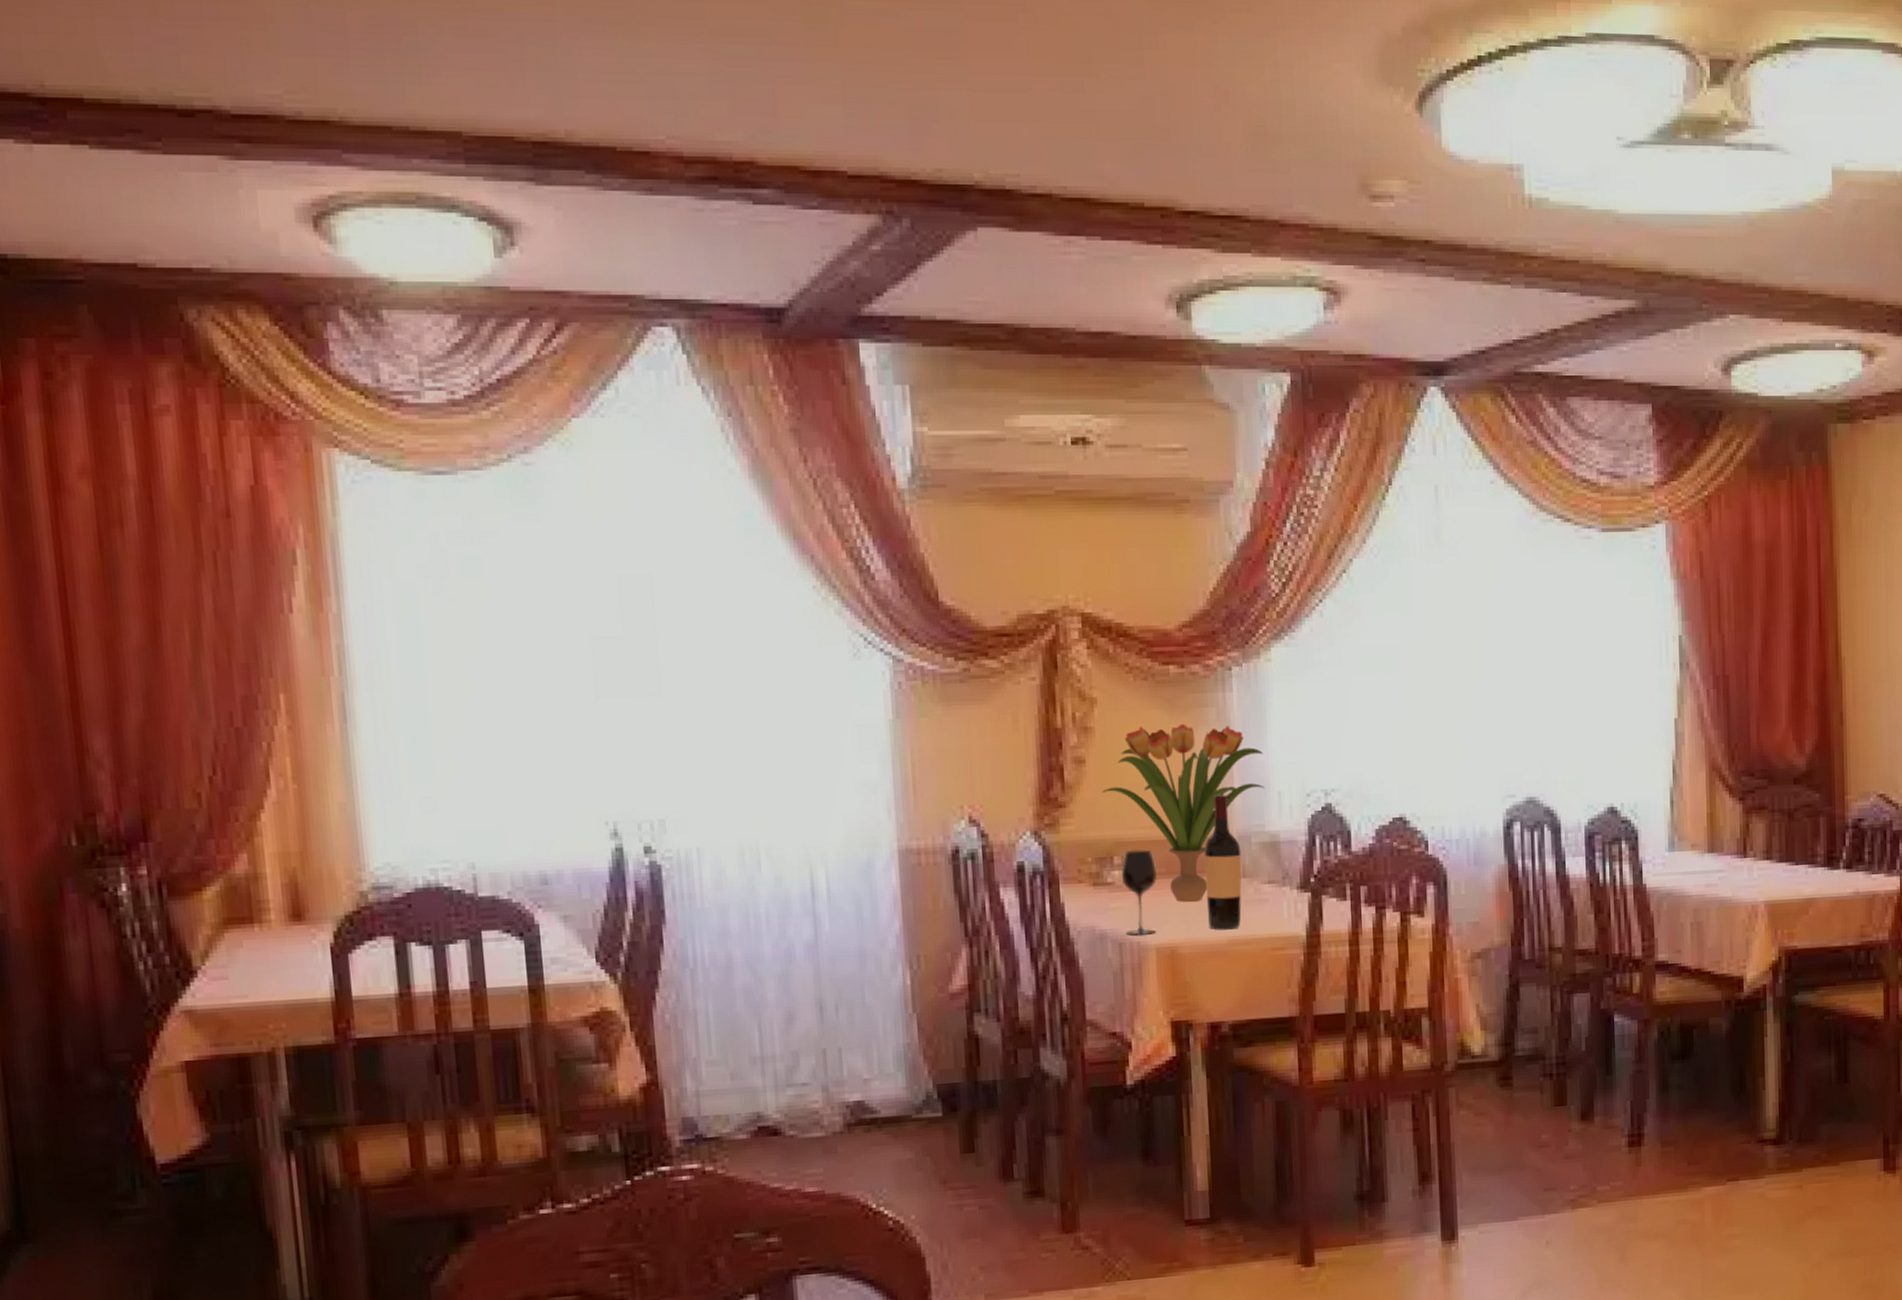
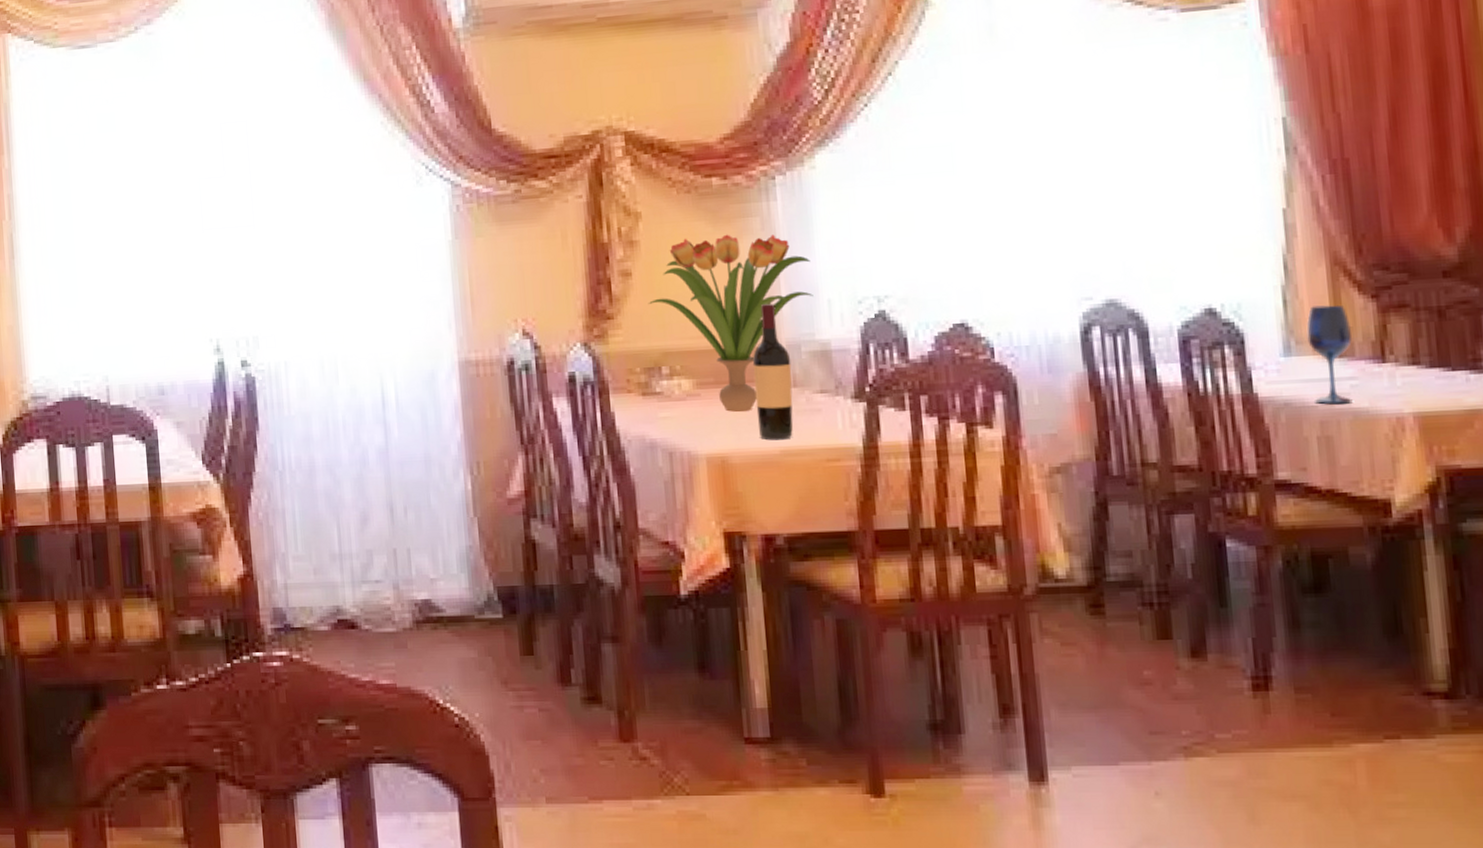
wine glass: present [1121,849,1158,936] -> none [669,359,706,446]
wineglass: none [1687,806,1722,894] -> present [1306,305,1353,404]

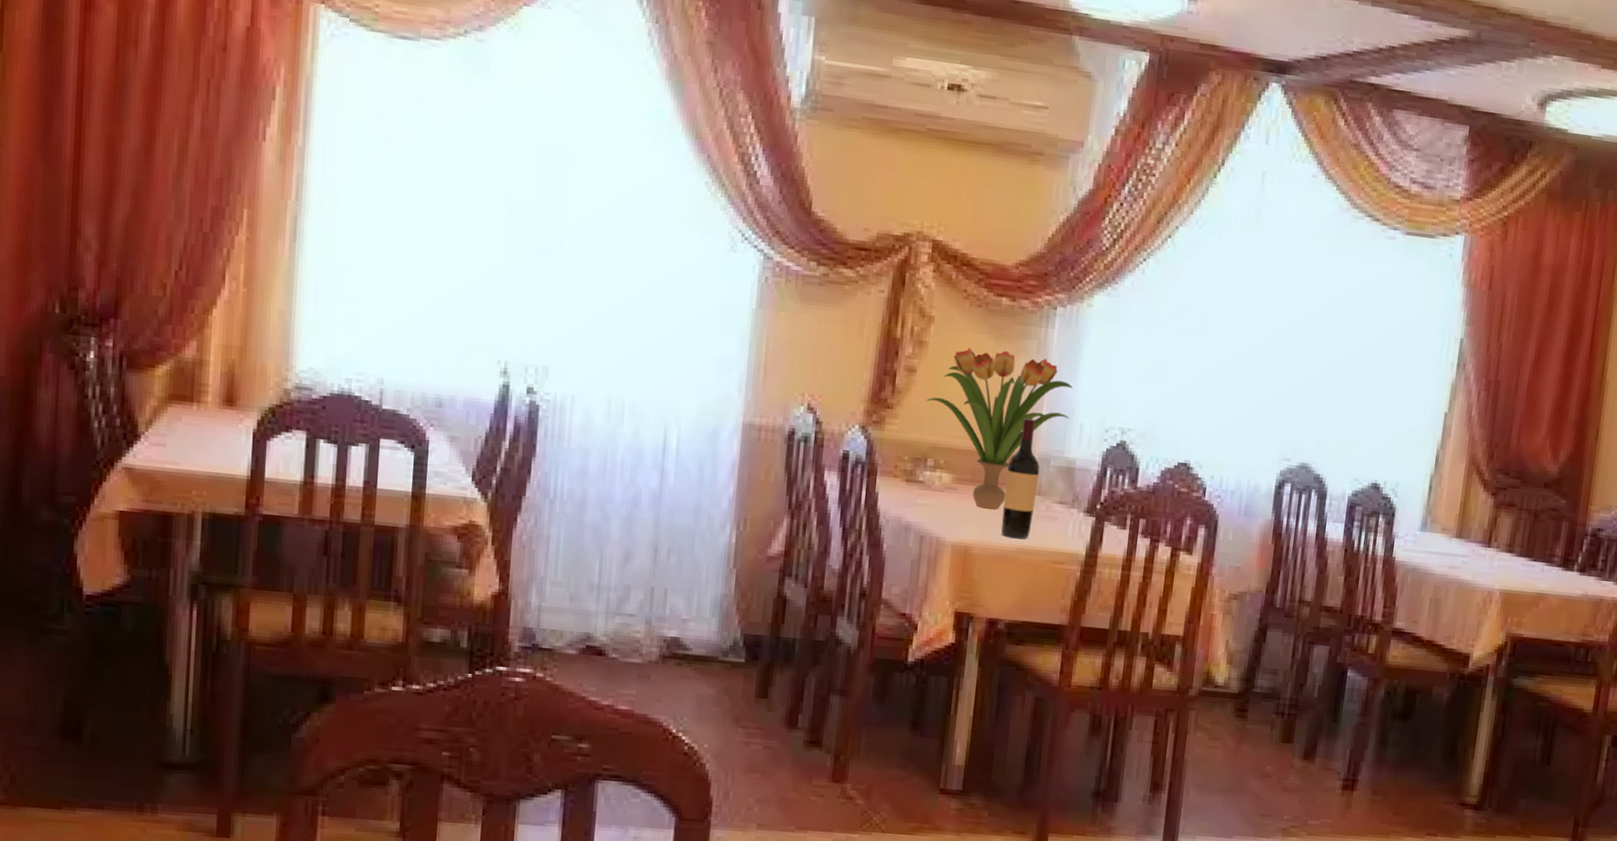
wineglass: present [1306,305,1353,404] -> none [1434,494,1473,575]

